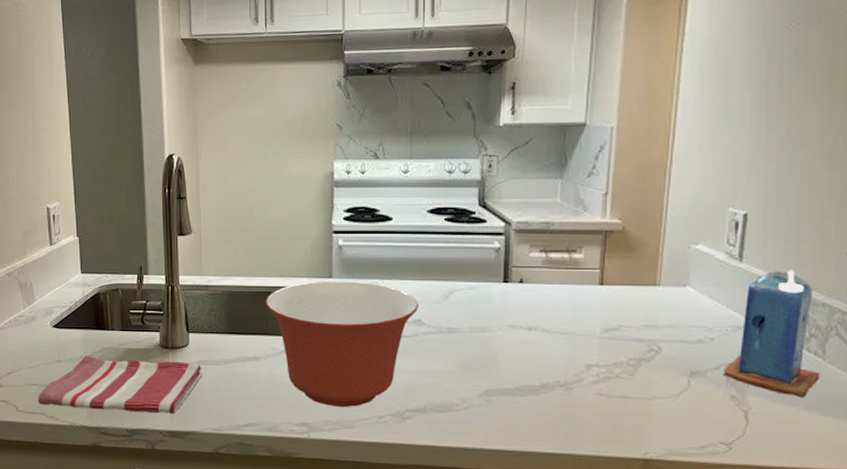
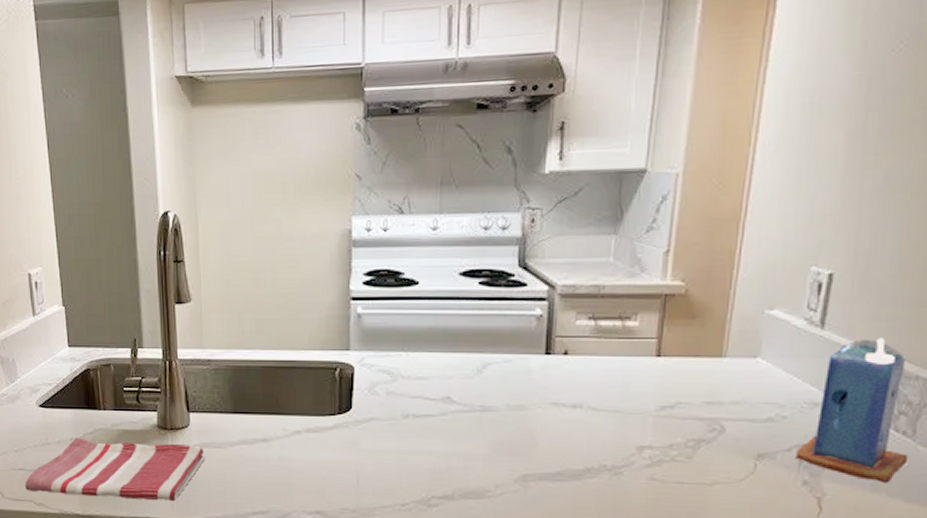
mixing bowl: present [266,281,418,408] -> none [275,353,447,494]

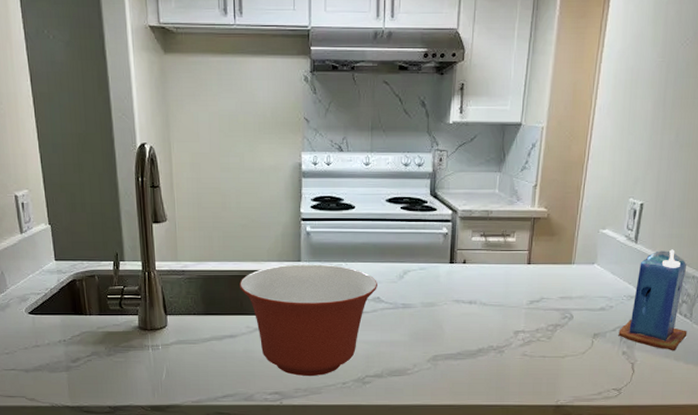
dish towel: present [25,437,205,501] -> none [17,340,181,390]
mixing bowl: none [275,353,447,494] -> present [240,264,377,377]

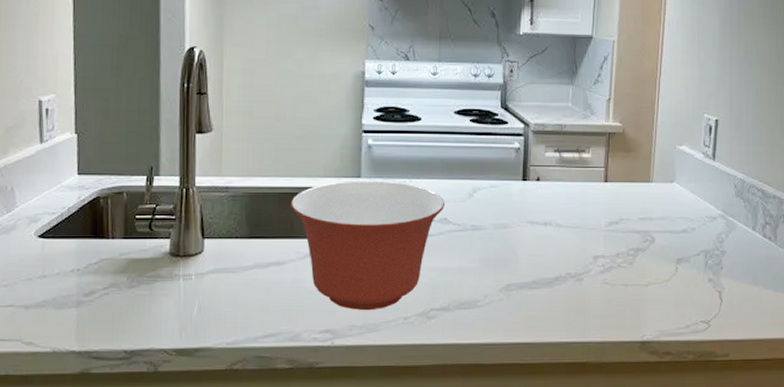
candle: present [618,249,688,351] -> none [703,167,774,278]

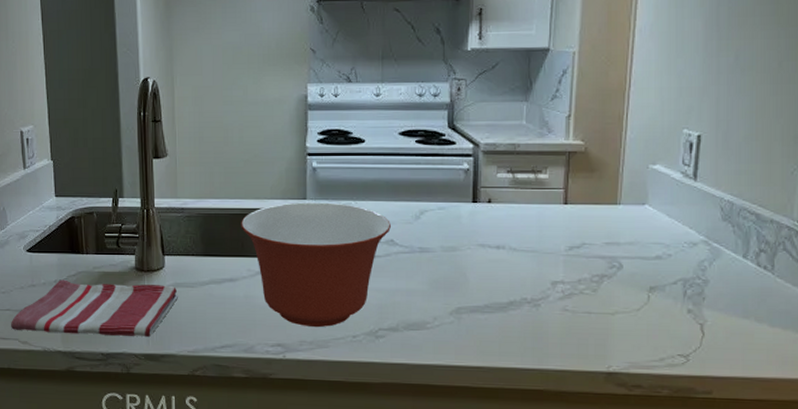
dish towel: none [13,268,218,331] -> present [11,279,178,337]

